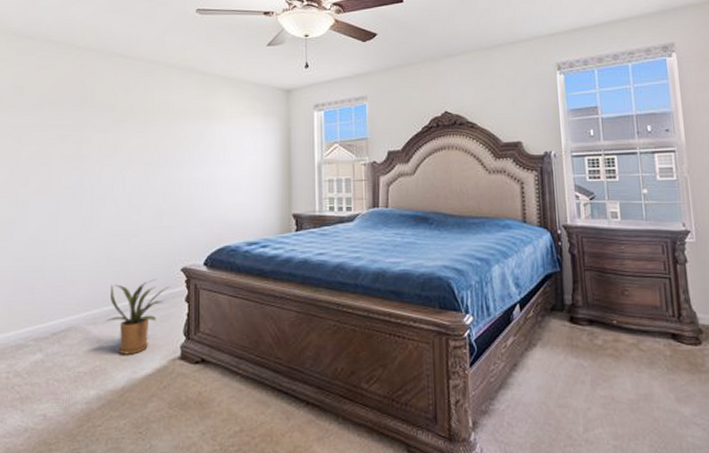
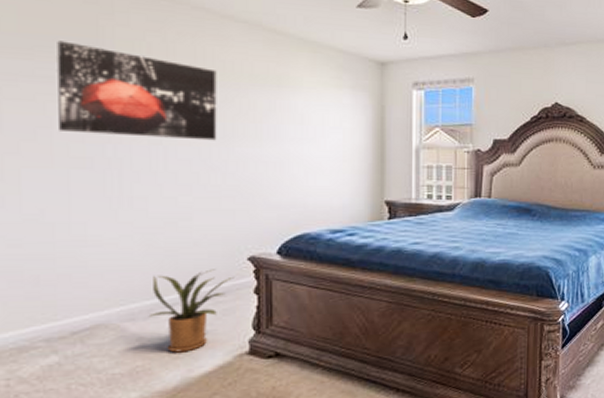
wall art: none [54,98,162,168] -> present [57,40,217,141]

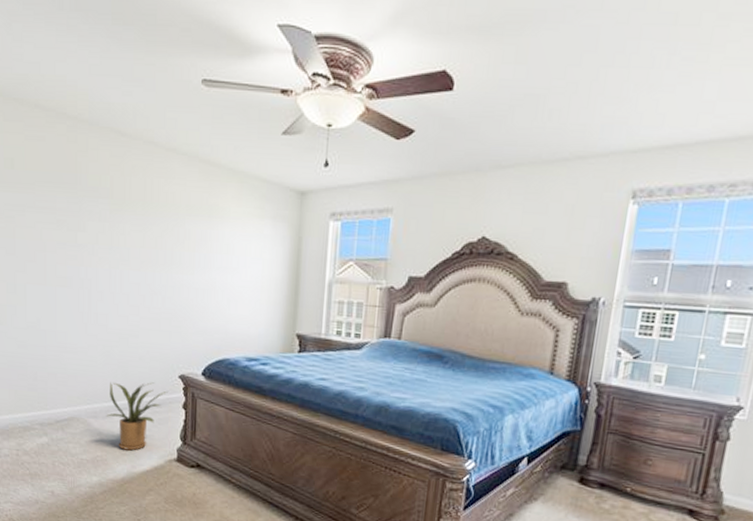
wall art: present [57,40,217,141] -> none [50,176,161,267]

